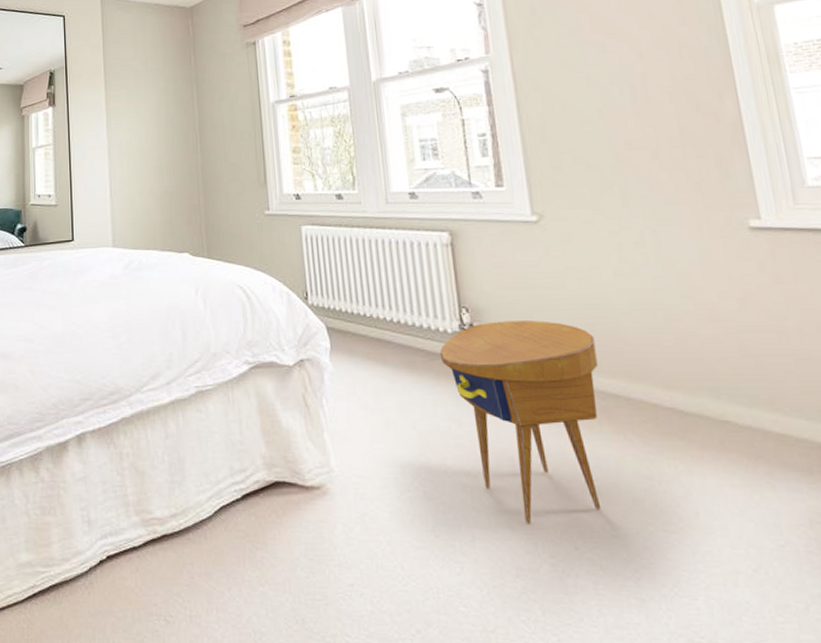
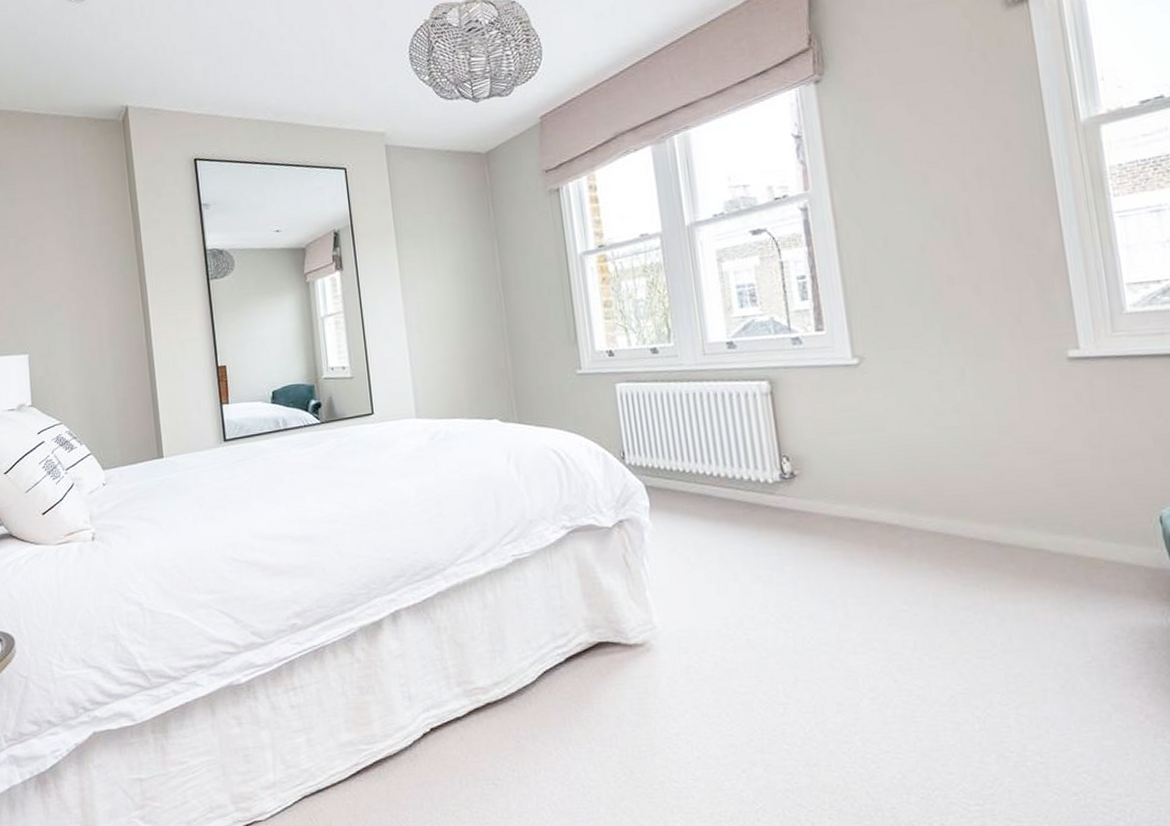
side table: present [439,320,601,524] -> none [760,464,919,663]

